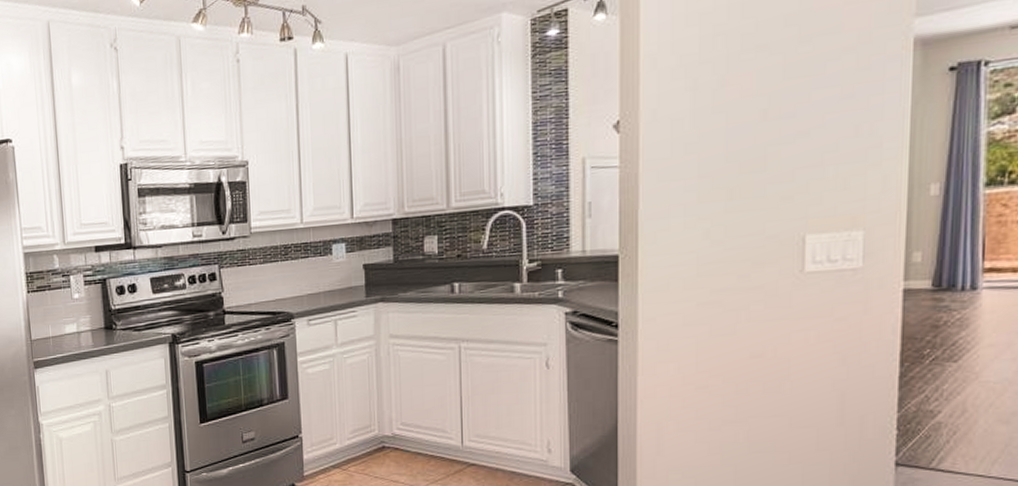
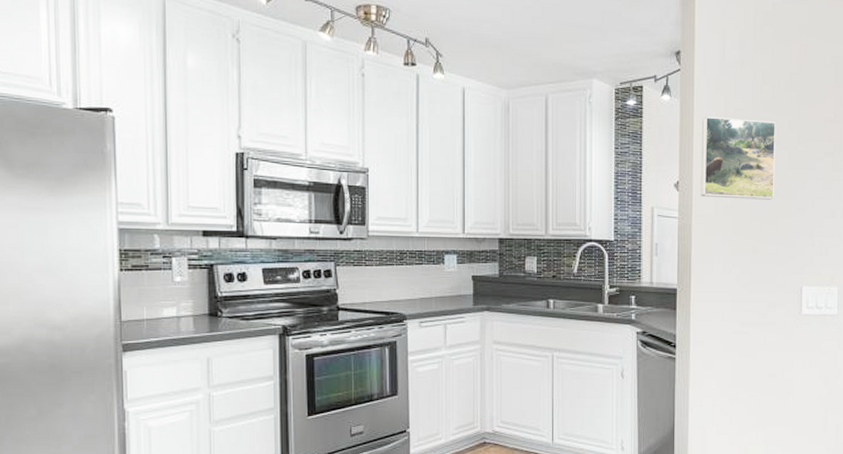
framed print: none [650,19,764,136] -> present [700,116,776,200]

